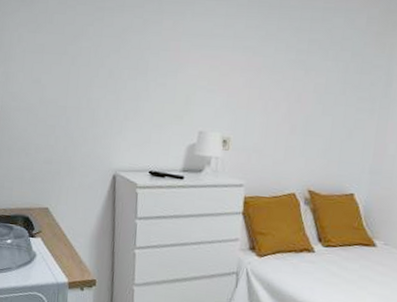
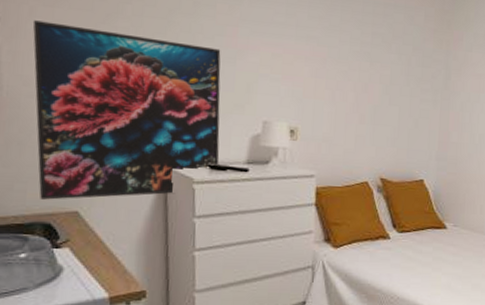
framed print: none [20,45,165,197] -> present [32,20,221,200]

